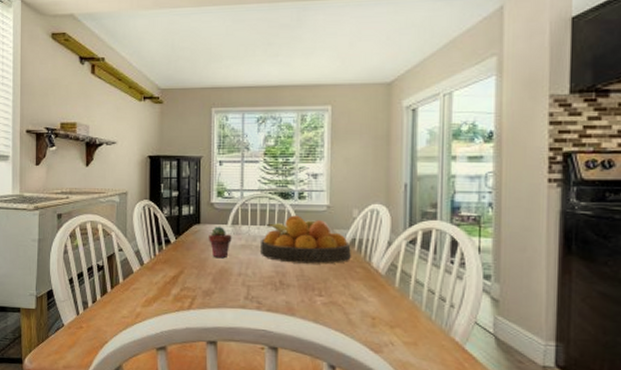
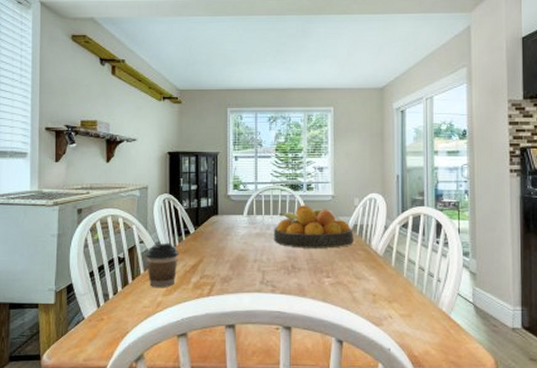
coffee cup: none [125,251,158,299] -> present [146,243,178,288]
potted succulent: present [209,226,232,259] -> none [226,216,247,247]

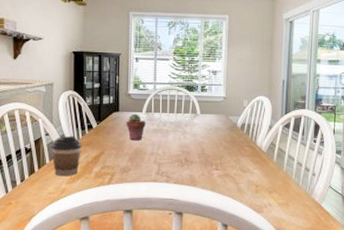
potted succulent: none [226,216,247,247] -> present [126,113,146,141]
fruit bowl: present [273,205,353,249] -> none [169,105,241,145]

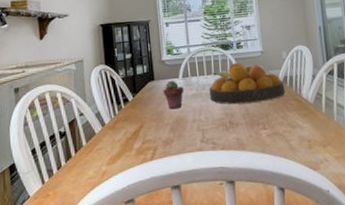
coffee cup: present [51,136,81,177] -> none [86,112,119,158]
fruit bowl: none [169,105,241,145] -> present [209,62,285,105]

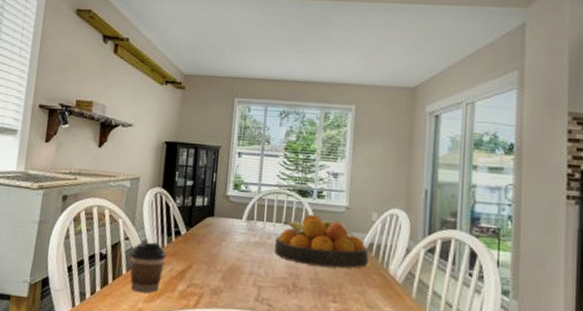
coffee cup: none [86,112,119,158] -> present [130,242,166,293]
potted succulent: present [163,80,184,109] -> none [221,220,246,255]

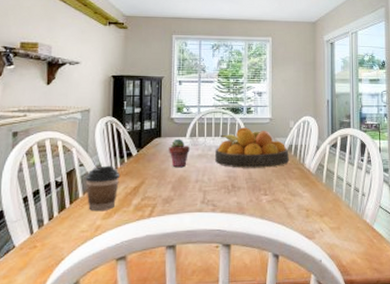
potted succulent: none [221,220,246,255] -> present [169,138,190,168]

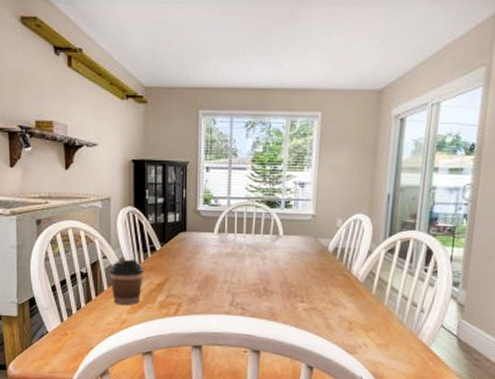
potted succulent: present [169,138,190,168] -> none [195,234,218,266]
fruit bowl: present [214,127,289,168] -> none [245,224,333,272]

